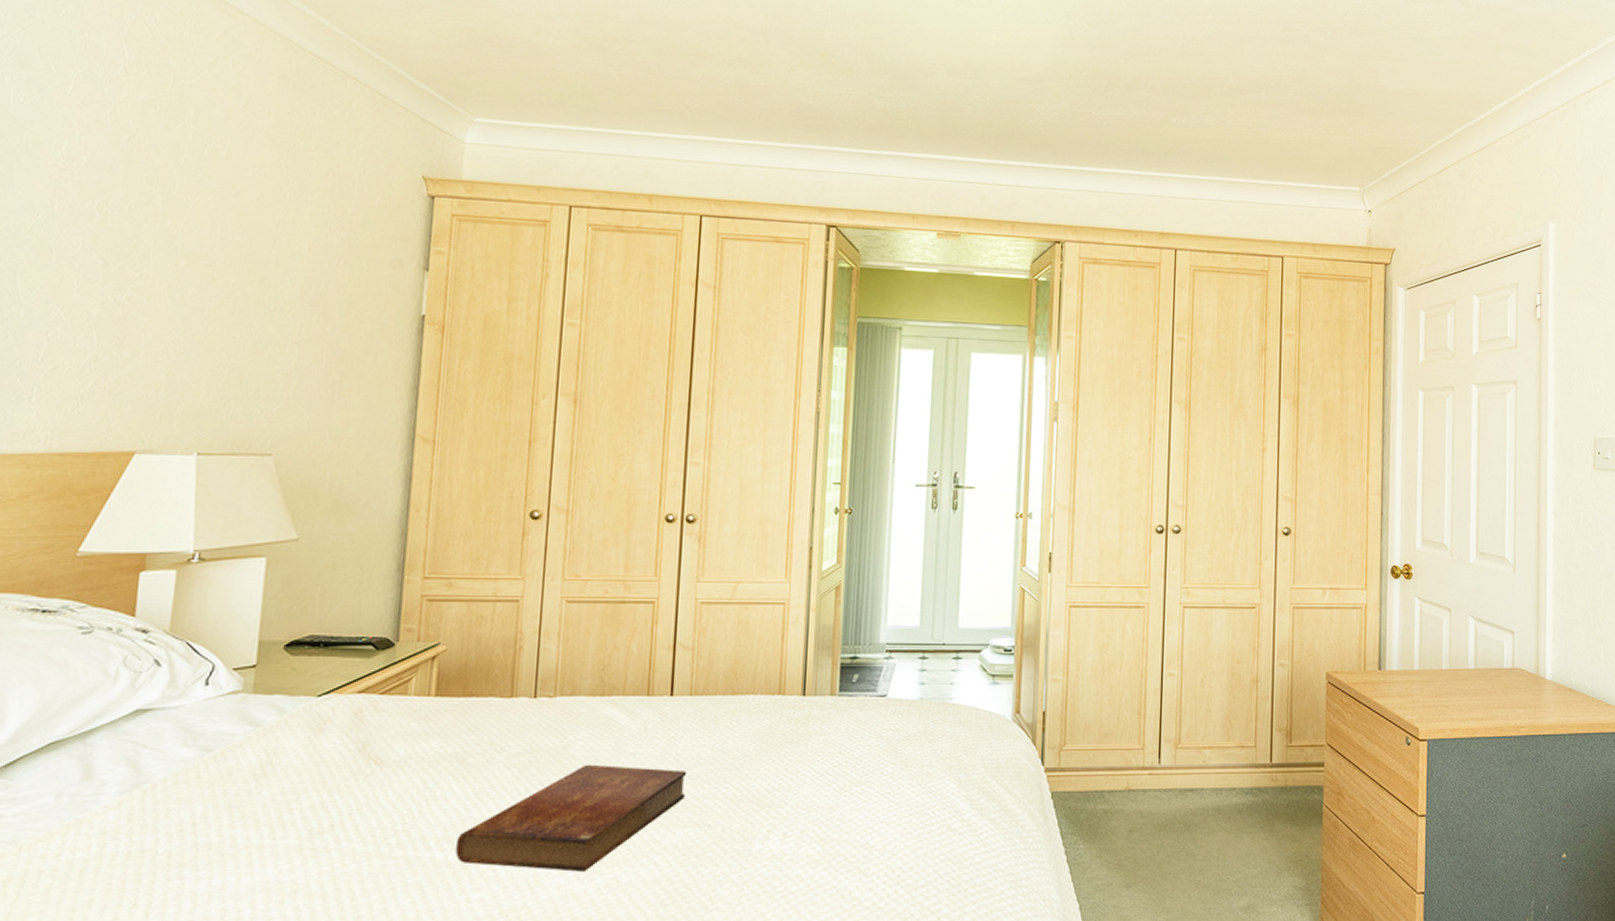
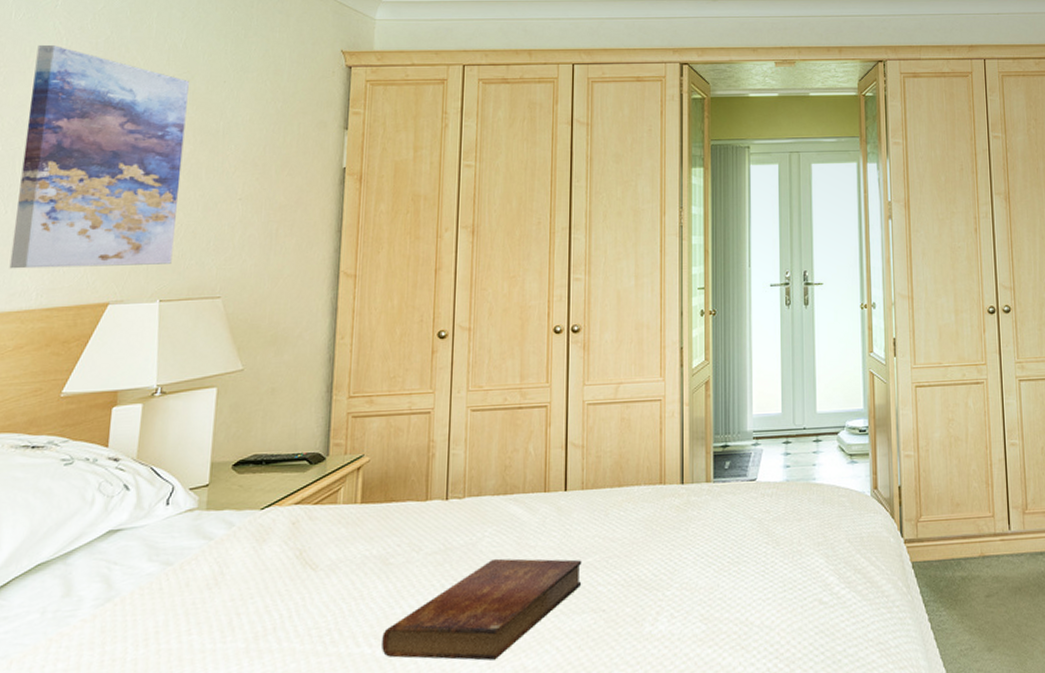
wall art: none [11,137,234,412] -> present [9,44,189,269]

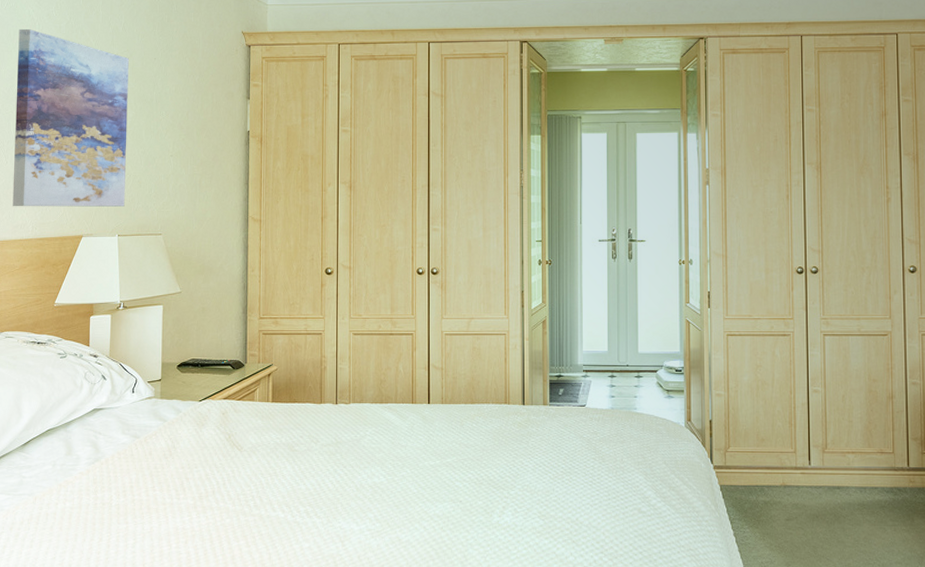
bible: present [382,558,582,661] -> none [292,453,443,531]

